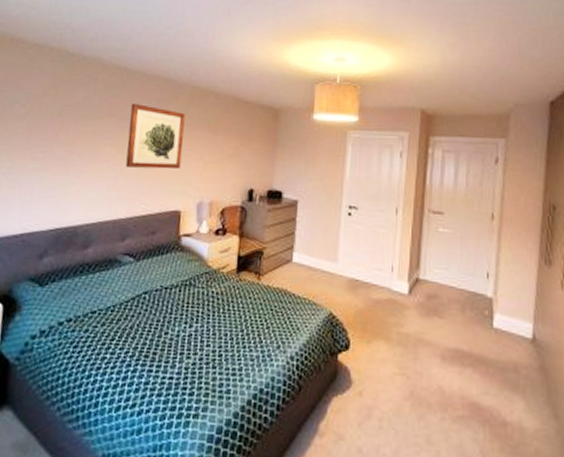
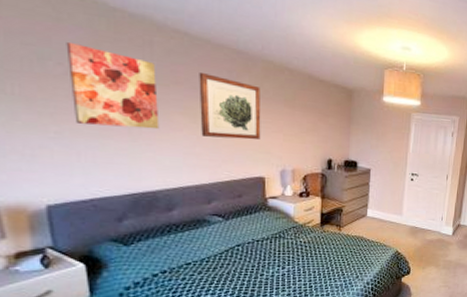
wall art: none [25,87,96,162] -> present [66,42,160,130]

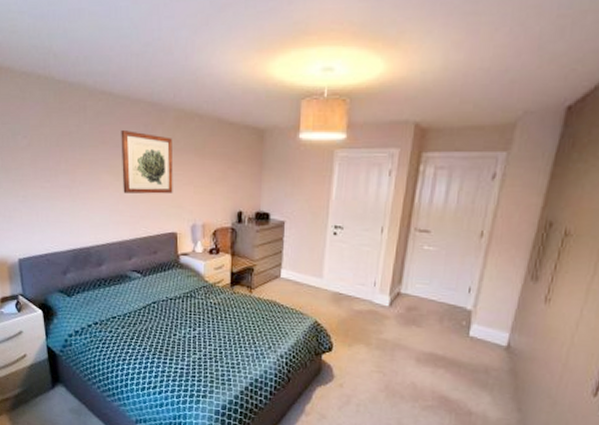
wall art: present [66,42,160,130] -> none [28,118,91,189]

